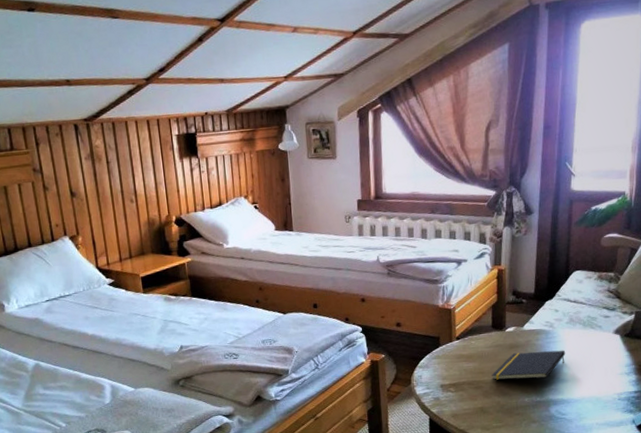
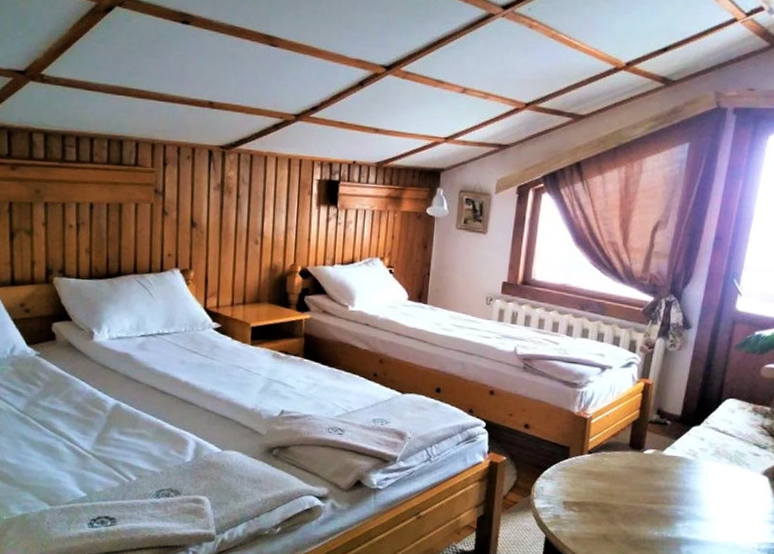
notepad: present [492,350,566,380] -> none [621,479,707,513]

